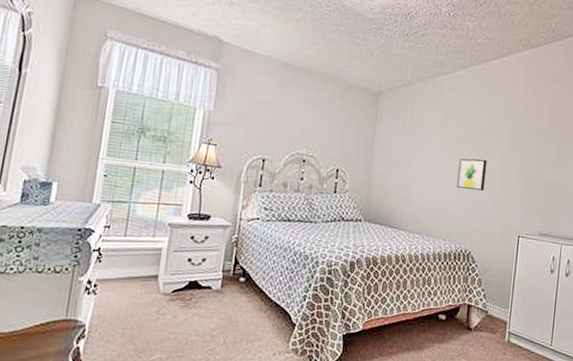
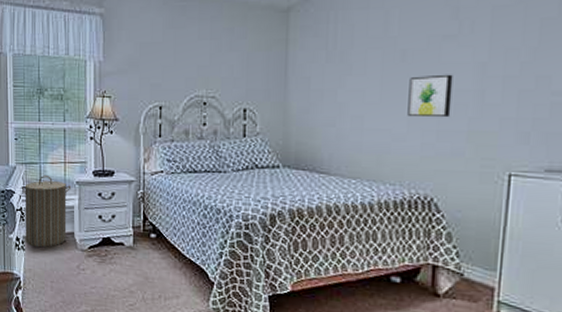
laundry hamper: none [98,215,163,292] -> present [21,175,72,248]

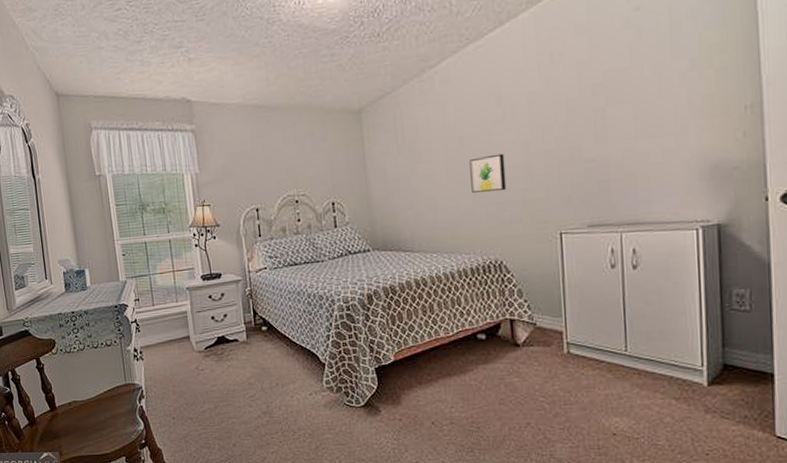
laundry hamper: present [21,175,72,248] -> none [134,286,183,356]

